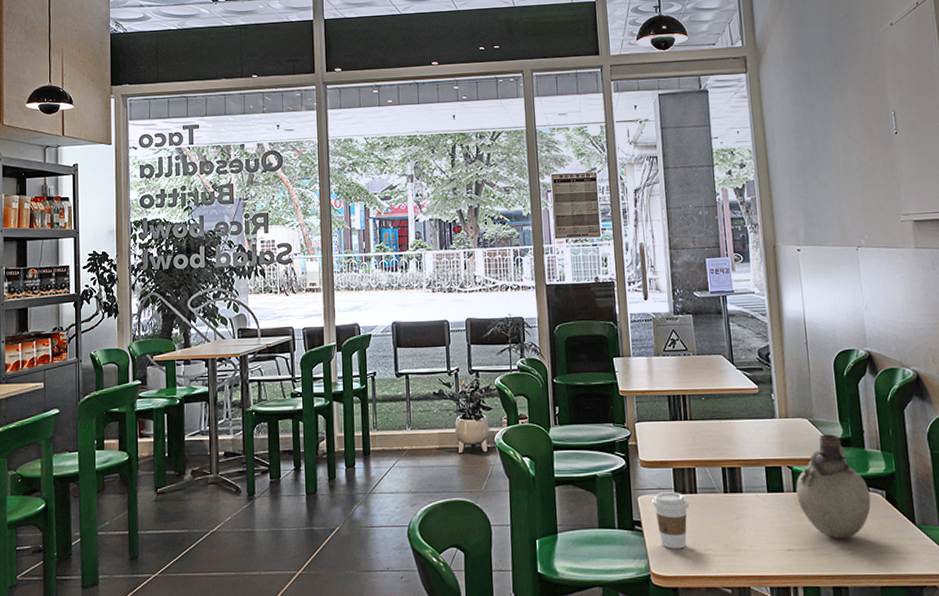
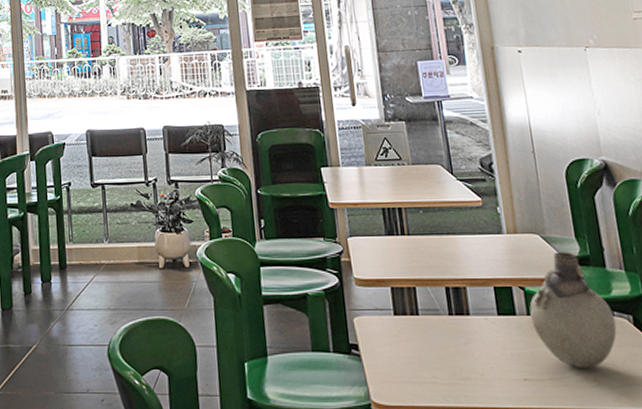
coffee cup: present [651,492,690,549] -> none [368,313,411,376]

